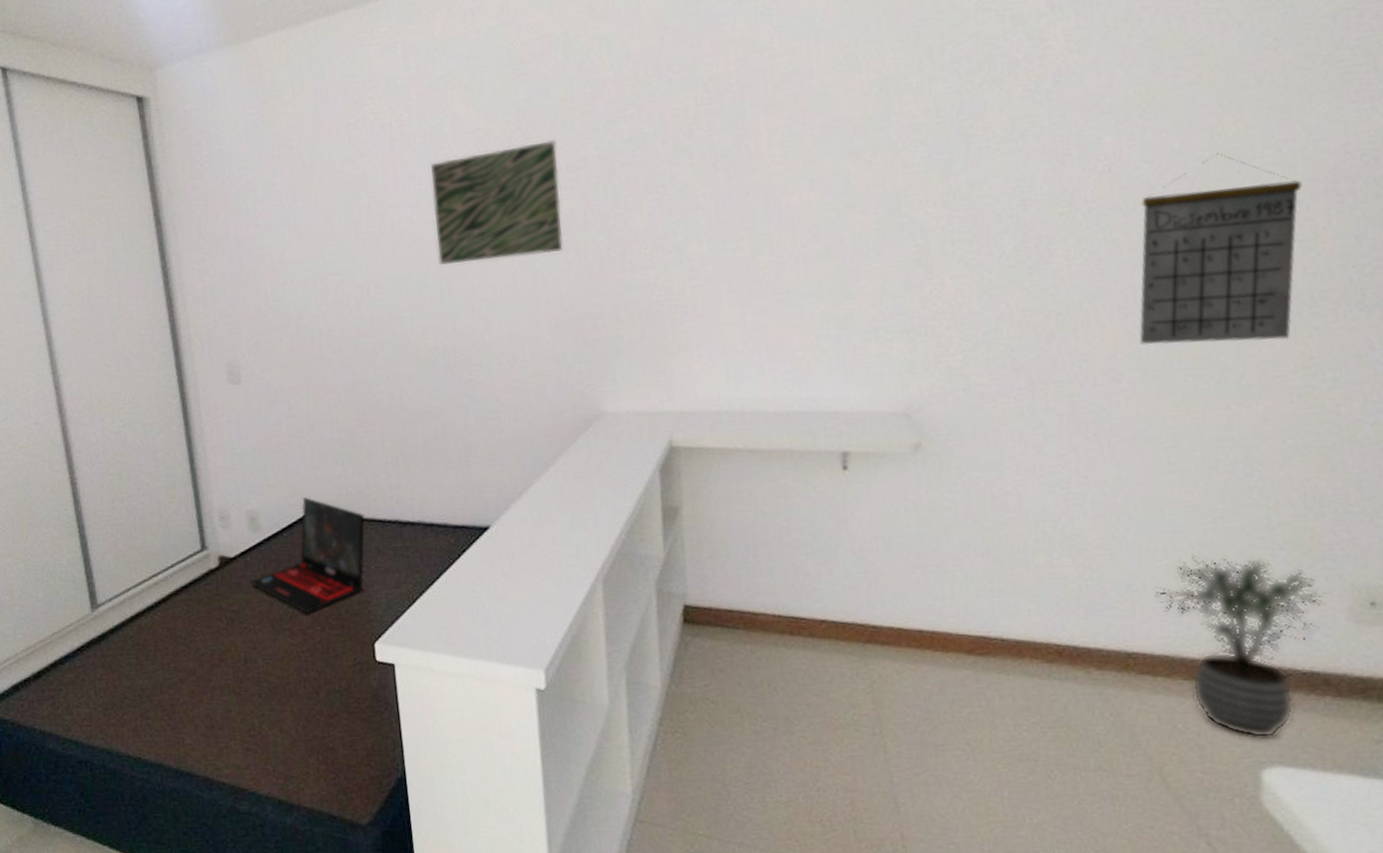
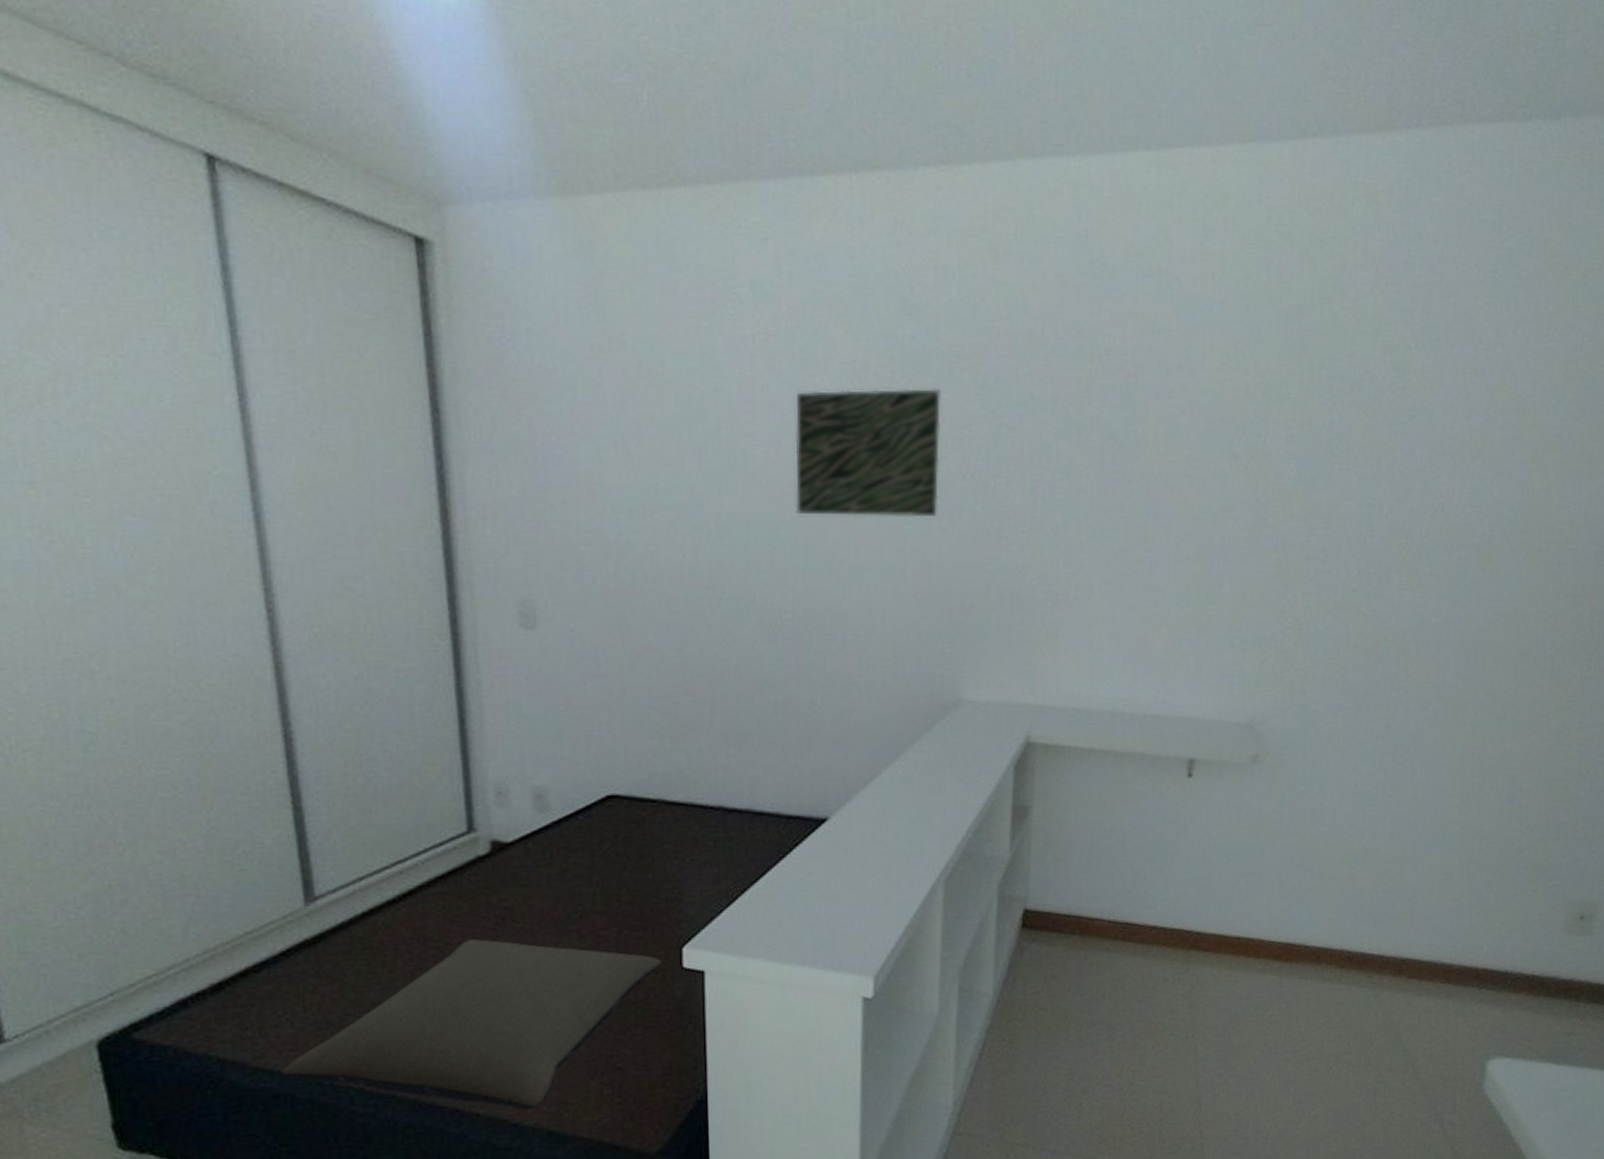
pillow: none [83,637,359,782] -> present [282,939,662,1110]
laptop: present [249,497,366,613] -> none [530,774,683,912]
calendar: present [1139,153,1302,345] -> none [1446,506,1581,683]
potted plant: present [1155,554,1325,739] -> none [1429,871,1551,1034]

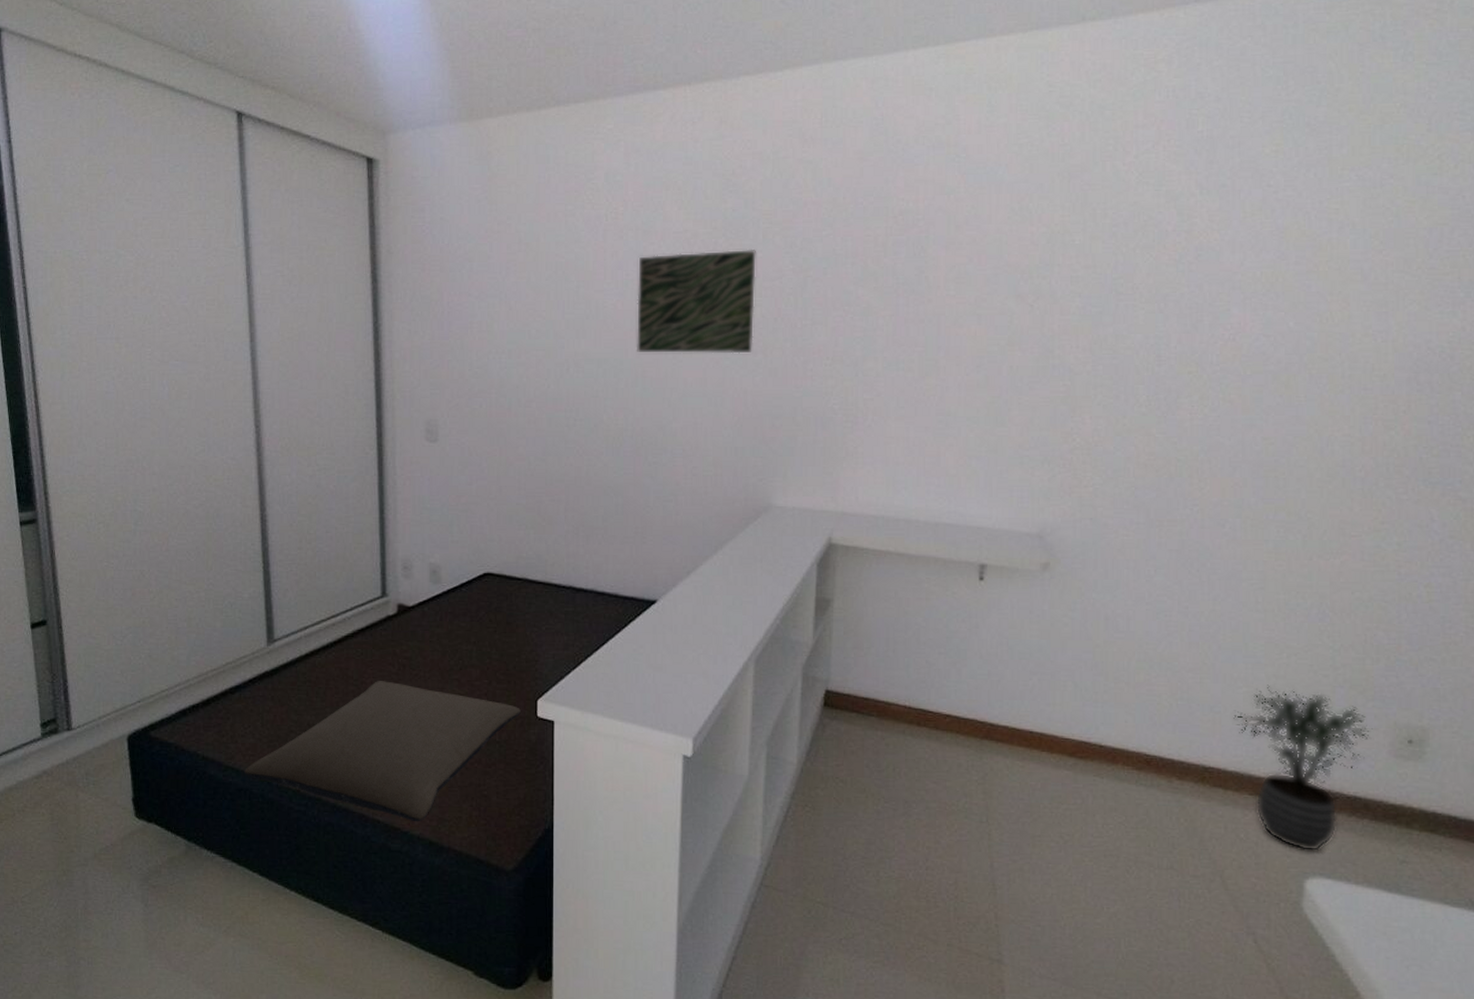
potted plant: none [1429,871,1551,1034] -> present [1233,684,1373,852]

